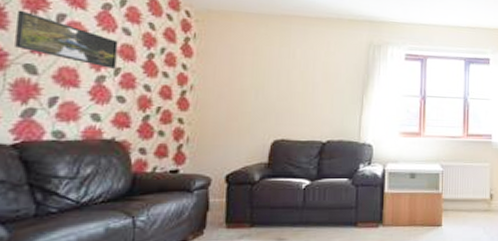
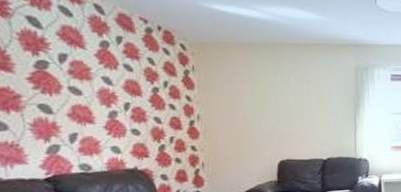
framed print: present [15,10,118,69] -> none [19,52,125,104]

